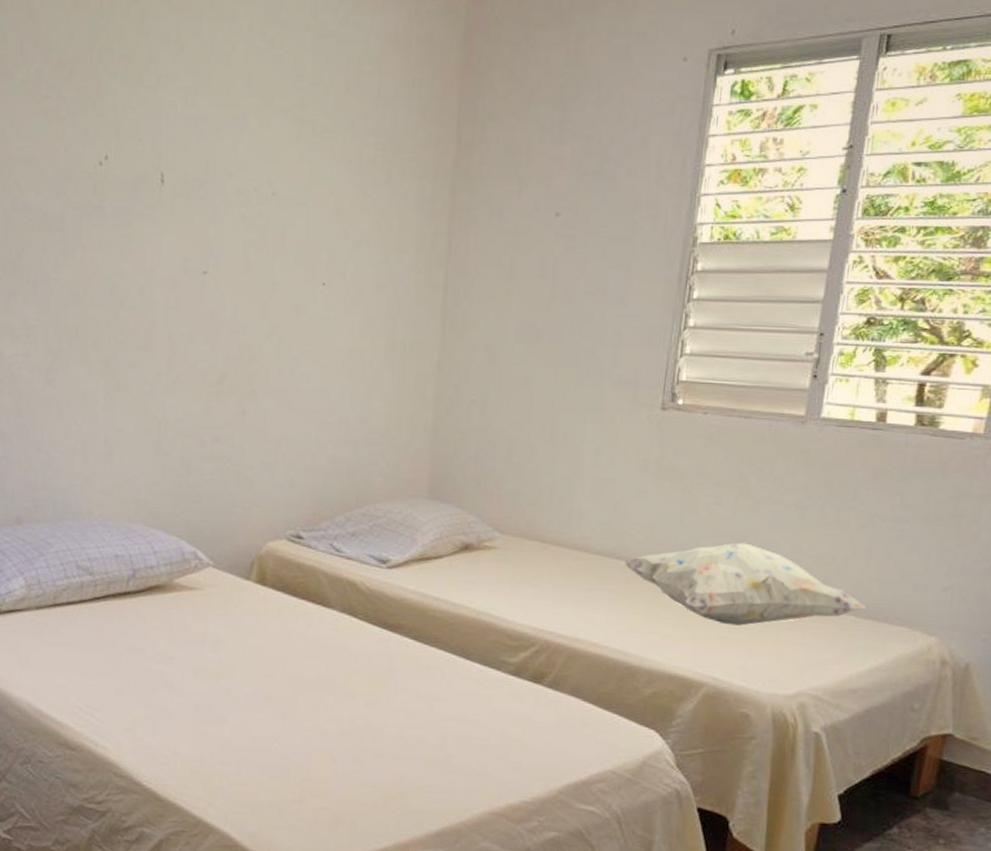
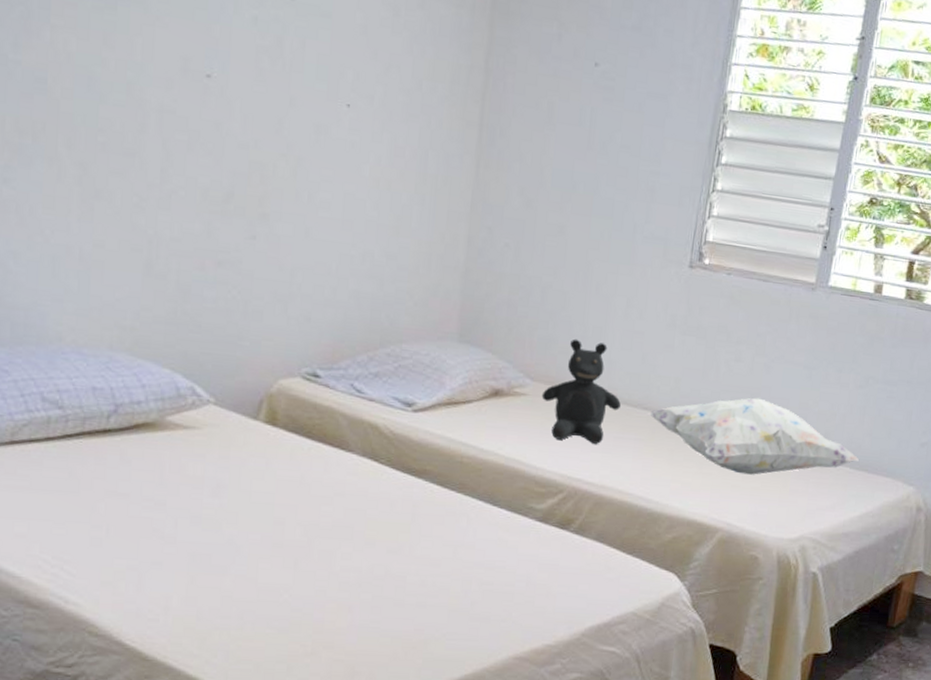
teddy bear: none [511,490,594,596] -> present [541,339,622,444]

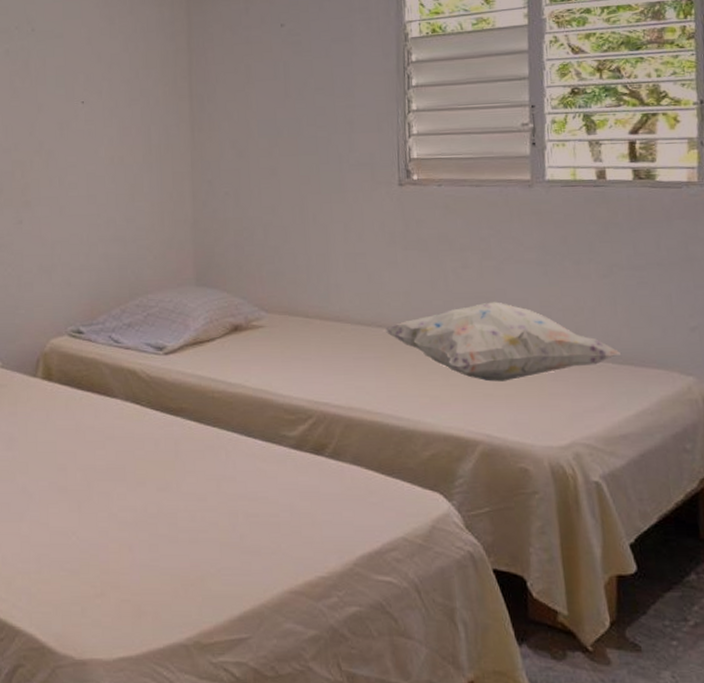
teddy bear: present [541,339,622,444] -> none [278,268,356,366]

